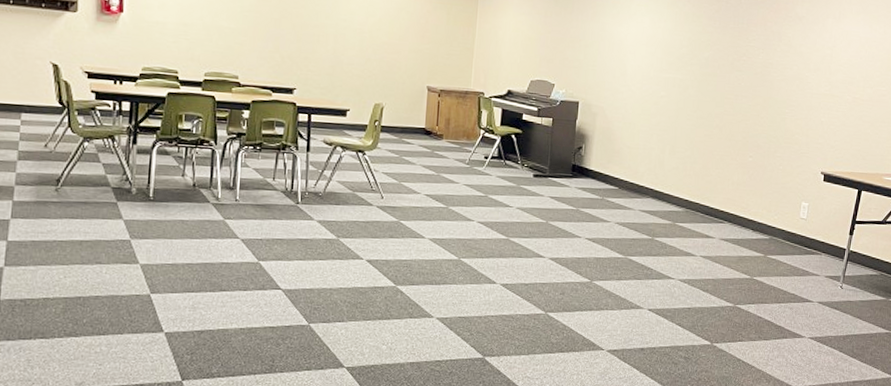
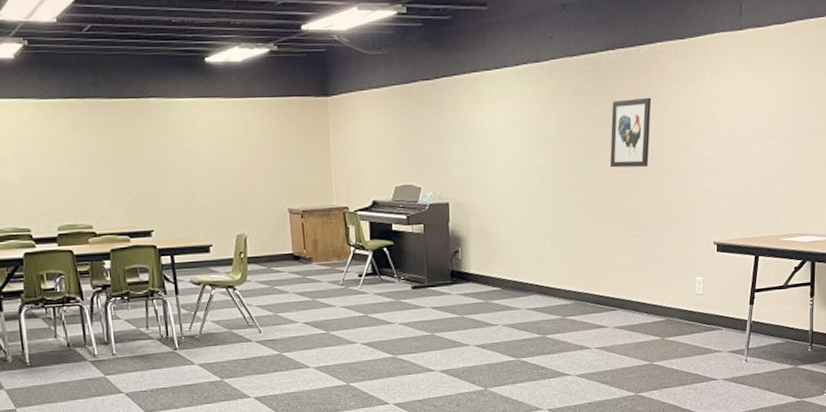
wall art: none [732,31,777,95] -> present [609,97,652,168]

